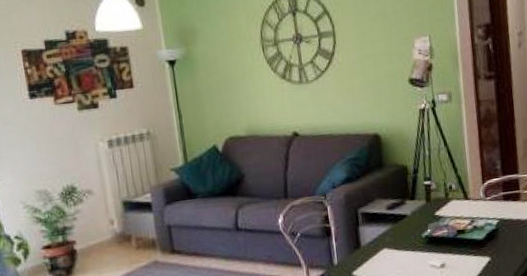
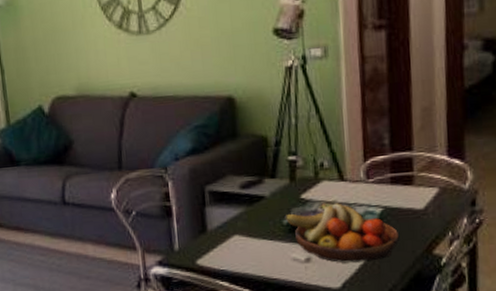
fruit bowl: none [423,217,512,267] -> present [284,203,400,263]

